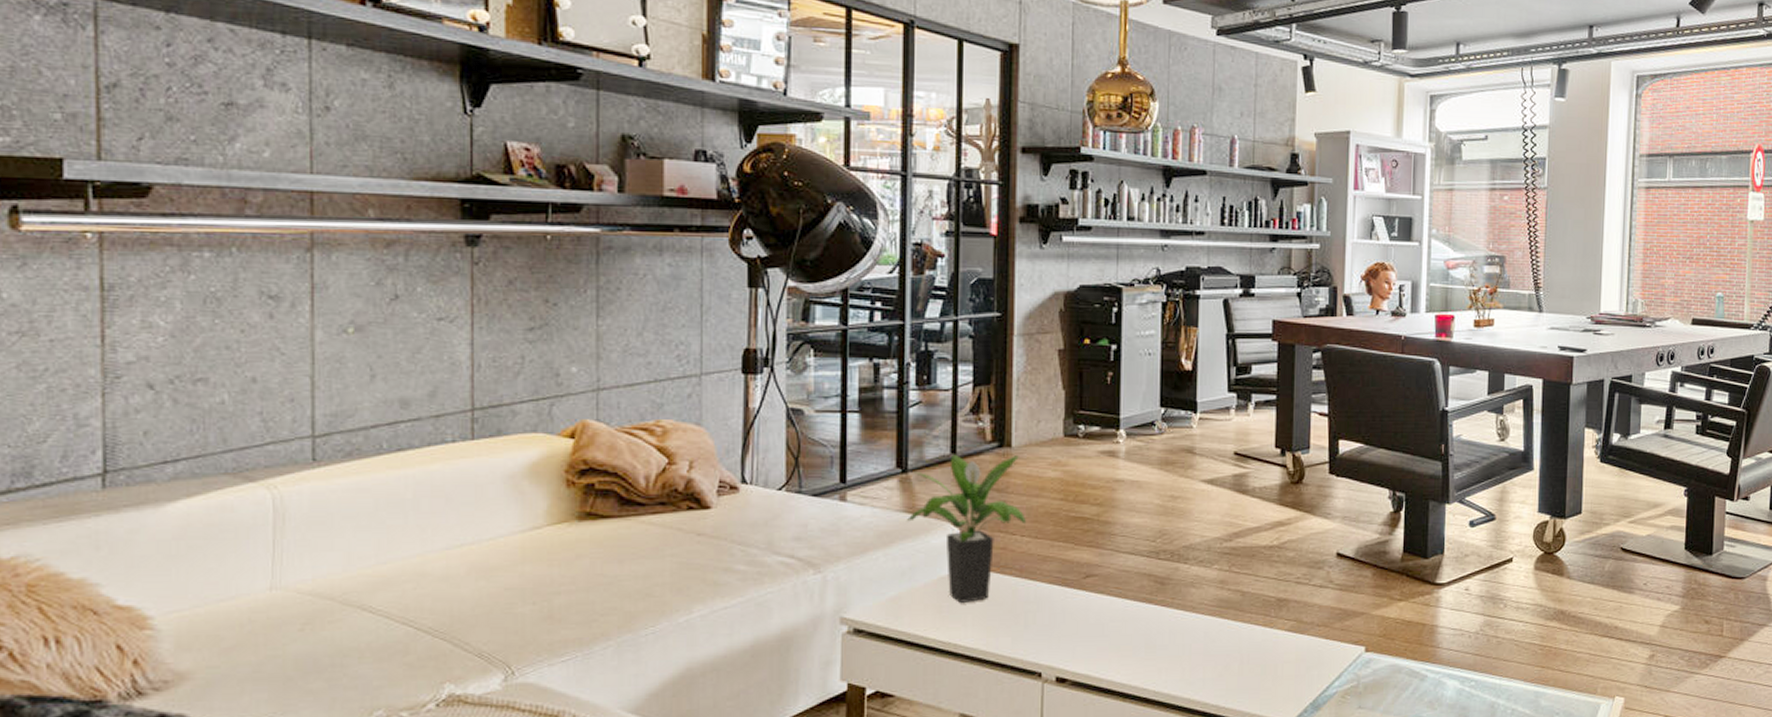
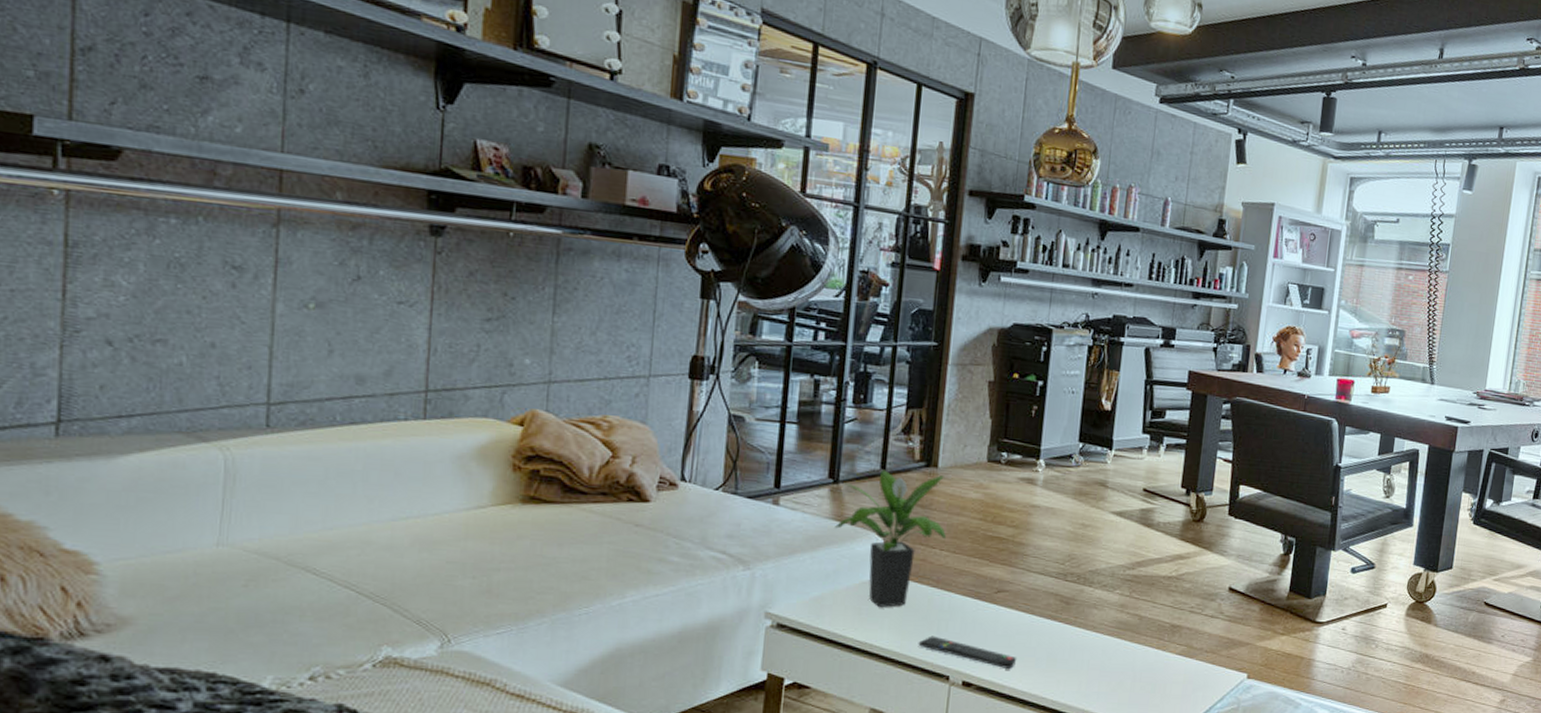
remote control: none [1005,630,1113,661] -> present [918,635,1017,670]

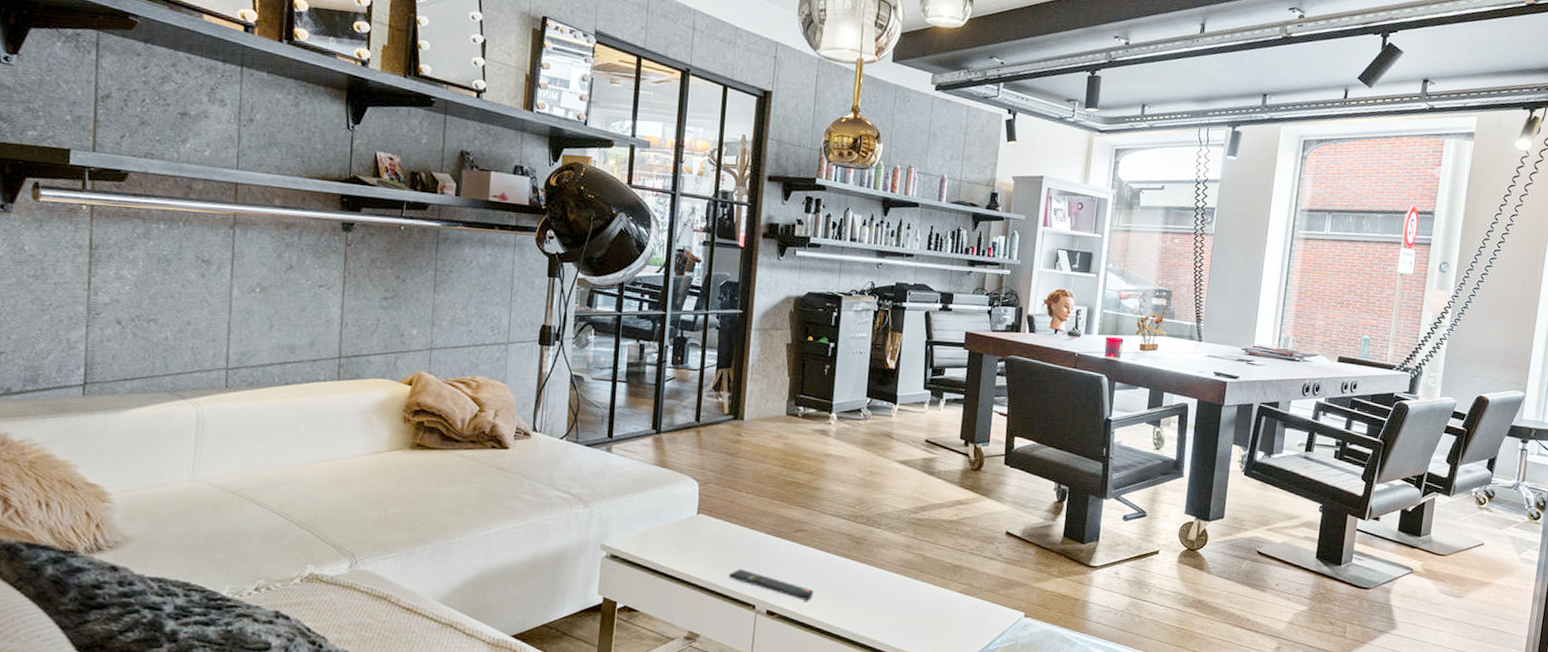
potted plant: present [835,469,946,607] -> none [658,422,751,543]

